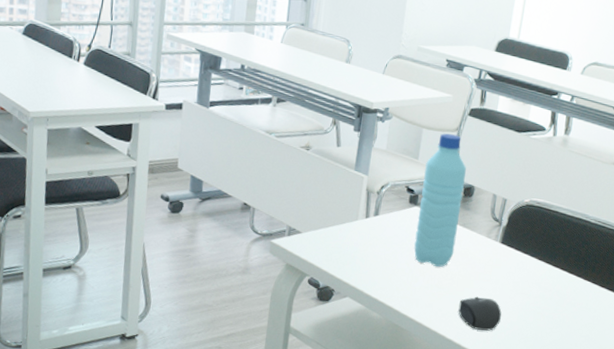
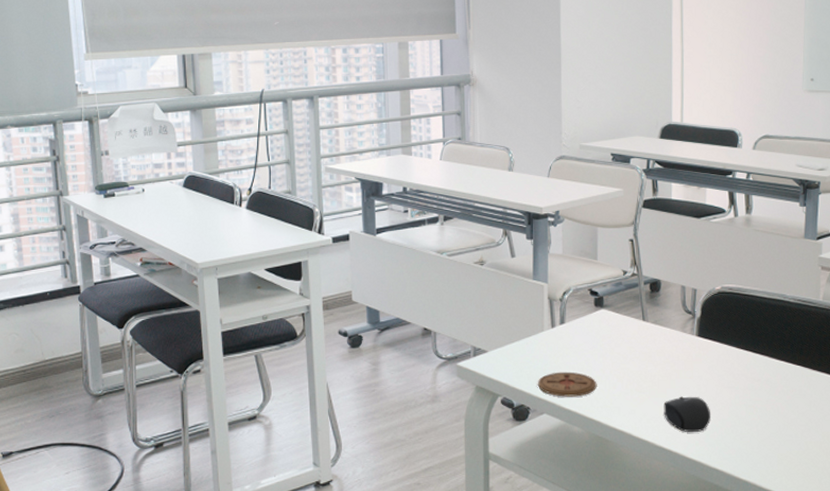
coaster: none [345,260,401,285] -> present [538,371,597,397]
water bottle: present [414,133,466,267] -> none [605,229,650,369]

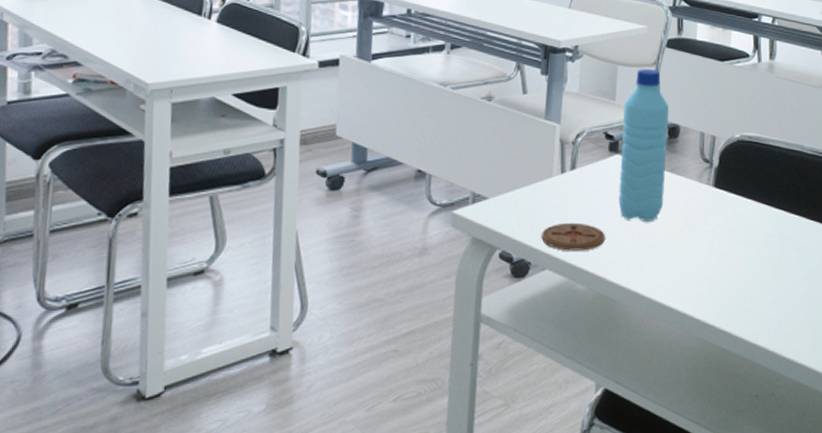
water bottle: none [605,229,650,369] -> present [618,69,669,221]
mouse: present [663,396,710,432] -> none [674,251,722,290]

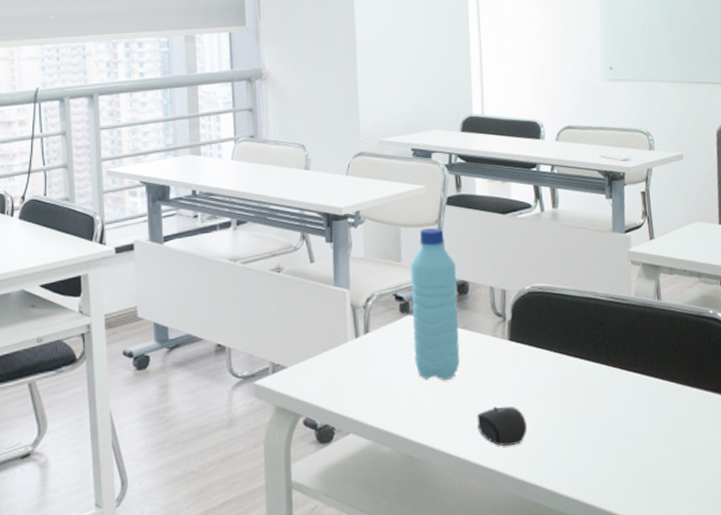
coaster: present [542,222,606,251] -> none [343,385,406,414]
mouse: none [674,251,722,290] -> present [477,406,527,446]

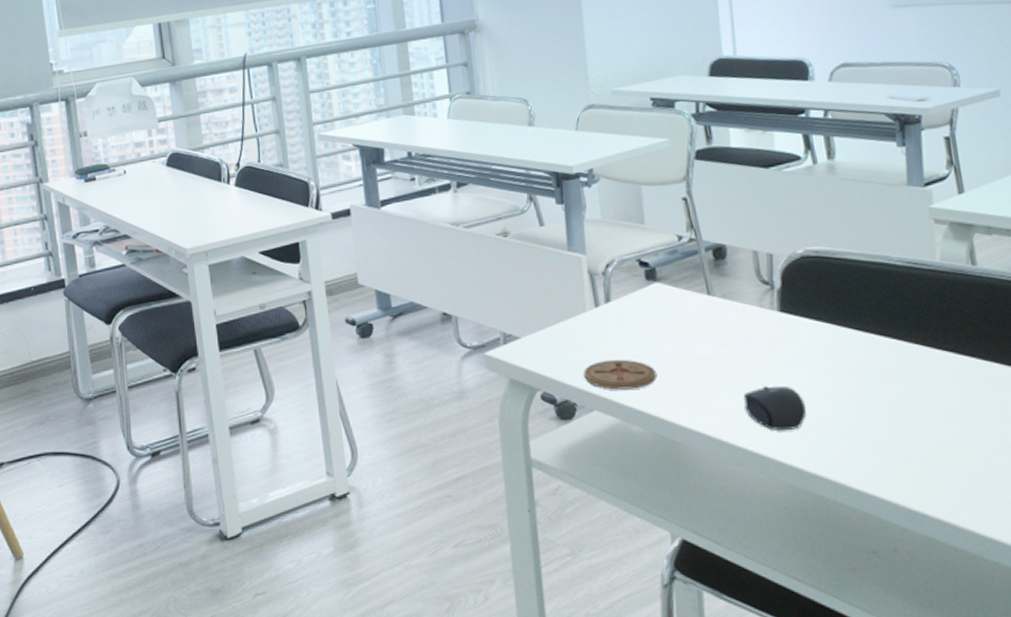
coaster: none [343,385,406,414] -> present [584,359,657,390]
water bottle: present [410,228,460,380] -> none [655,185,720,355]

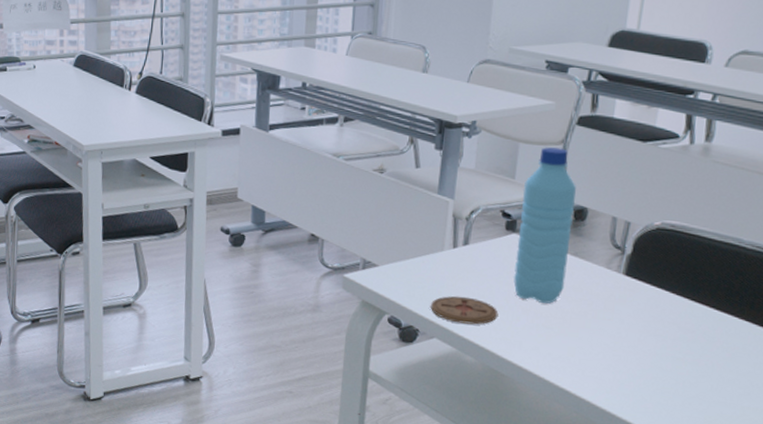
water bottle: none [655,185,720,355] -> present [513,147,576,304]
mouse: present [743,385,806,430] -> none [572,338,629,379]

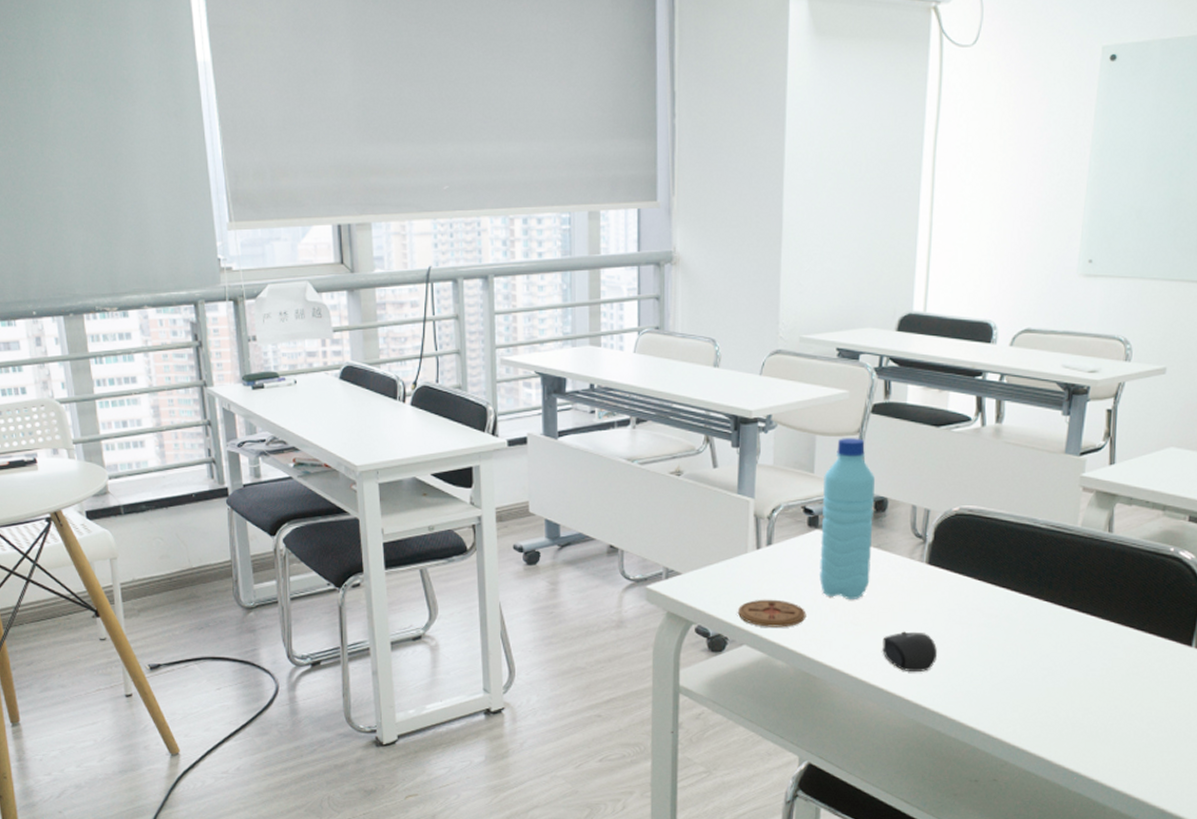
mouse: none [572,338,629,379] -> present [882,631,937,672]

